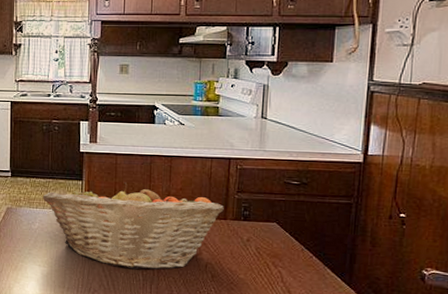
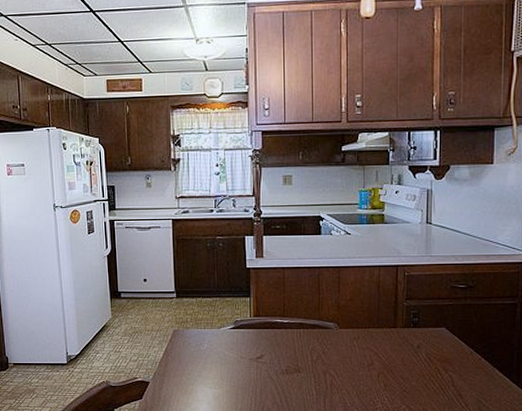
fruit basket: present [42,182,224,270] -> none [209,296,393,385]

